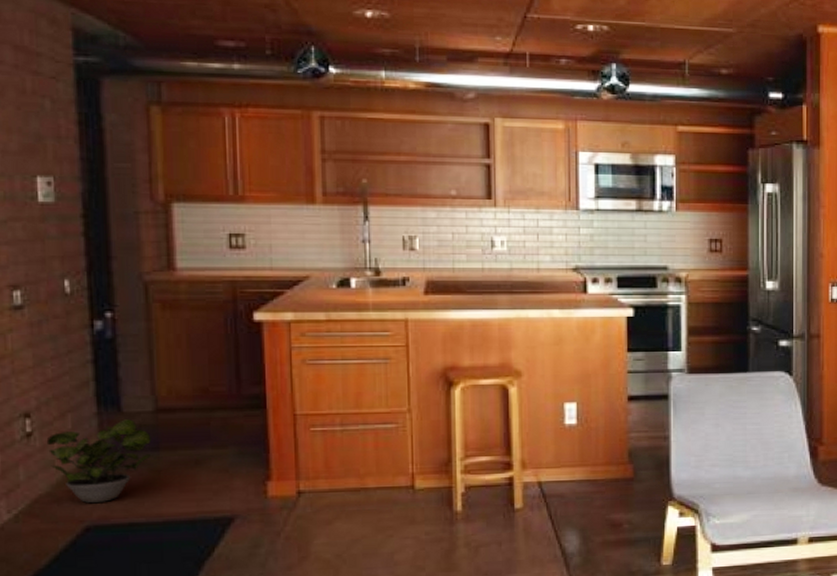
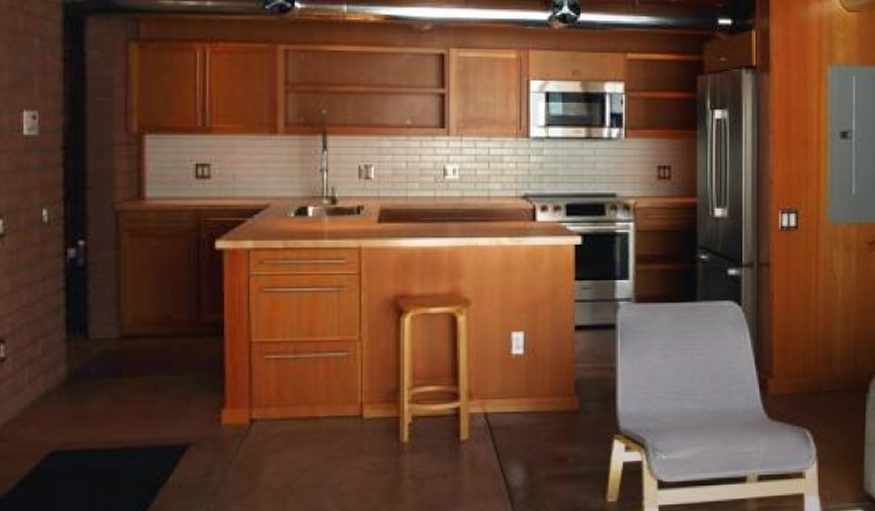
potted plant: present [46,419,151,504] -> none [18,345,115,429]

